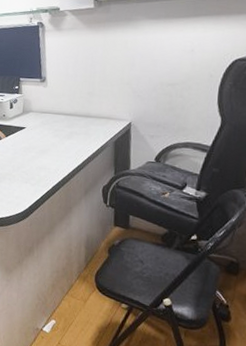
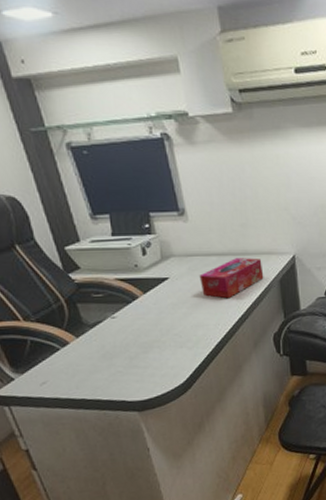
tissue box: none [48,119,102,151] -> present [199,258,264,299]

